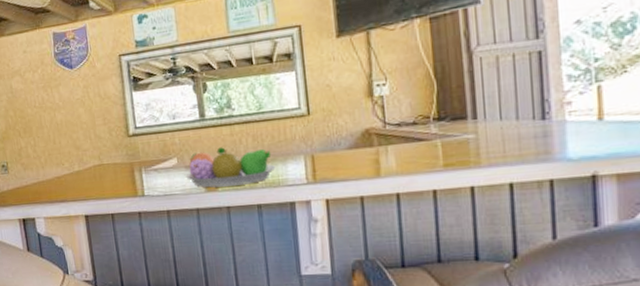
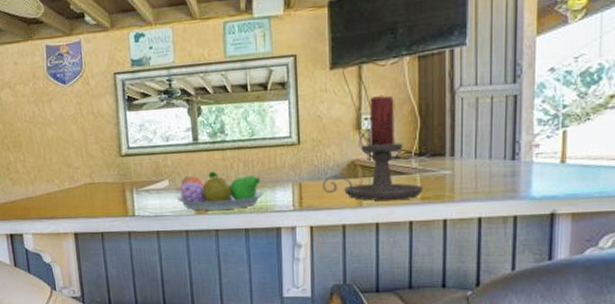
candle holder: none [336,59,446,170] -> present [322,95,423,201]

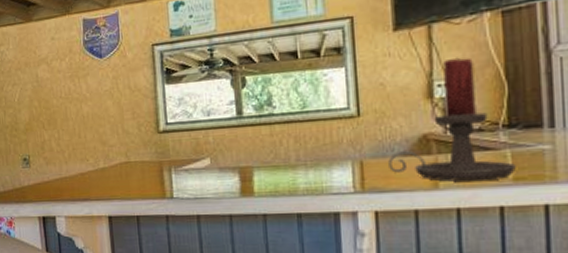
fruit bowl: present [176,171,265,211] -> none [219,148,319,193]

